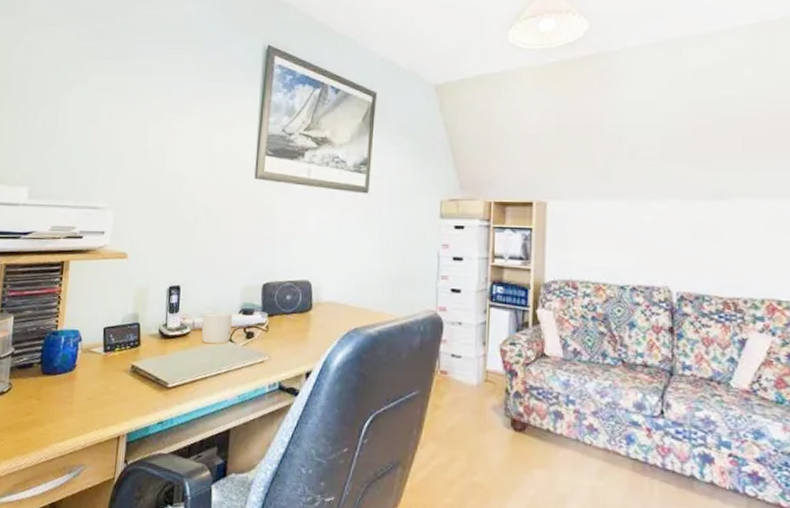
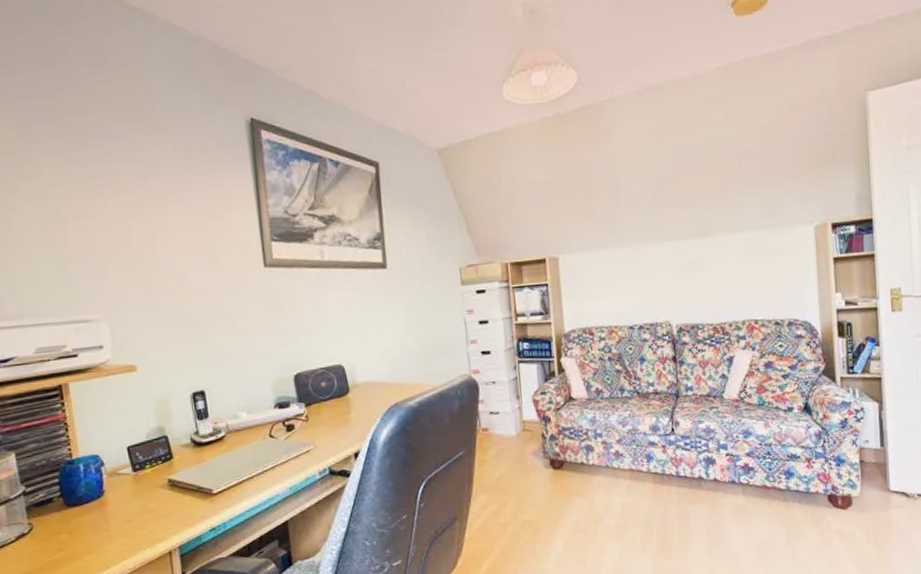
mug: present [201,311,233,345] -> none [235,409,270,444]

